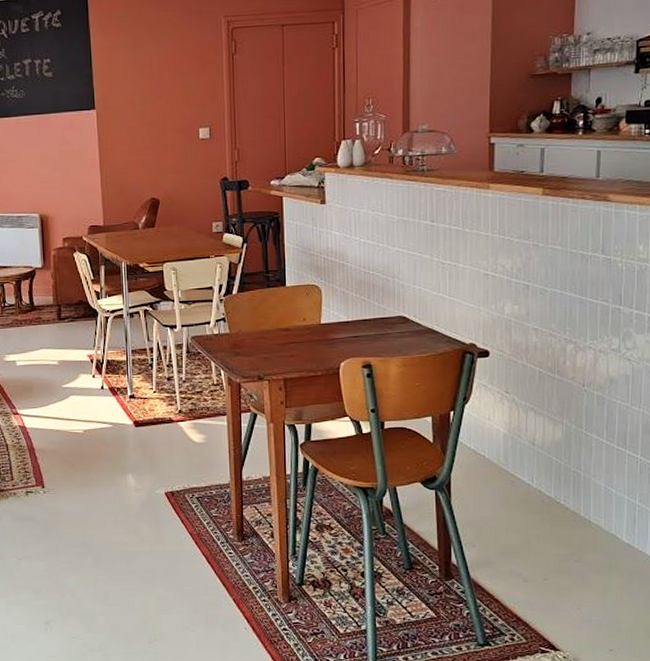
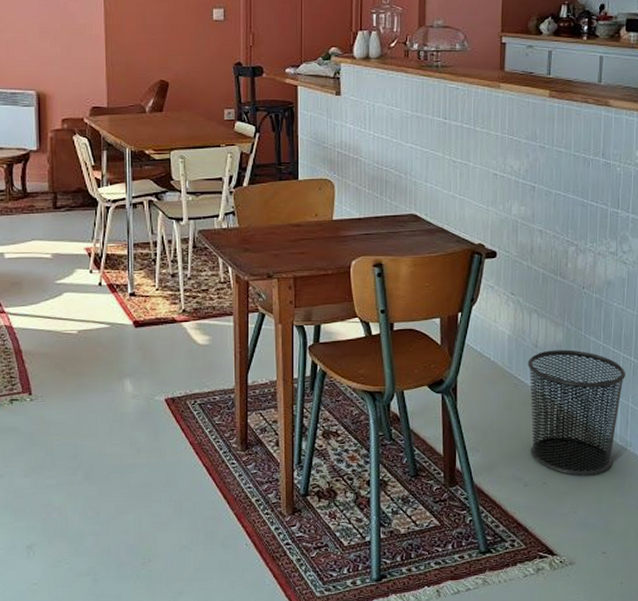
waste bin: none [525,447,632,573] -> present [528,350,625,476]

